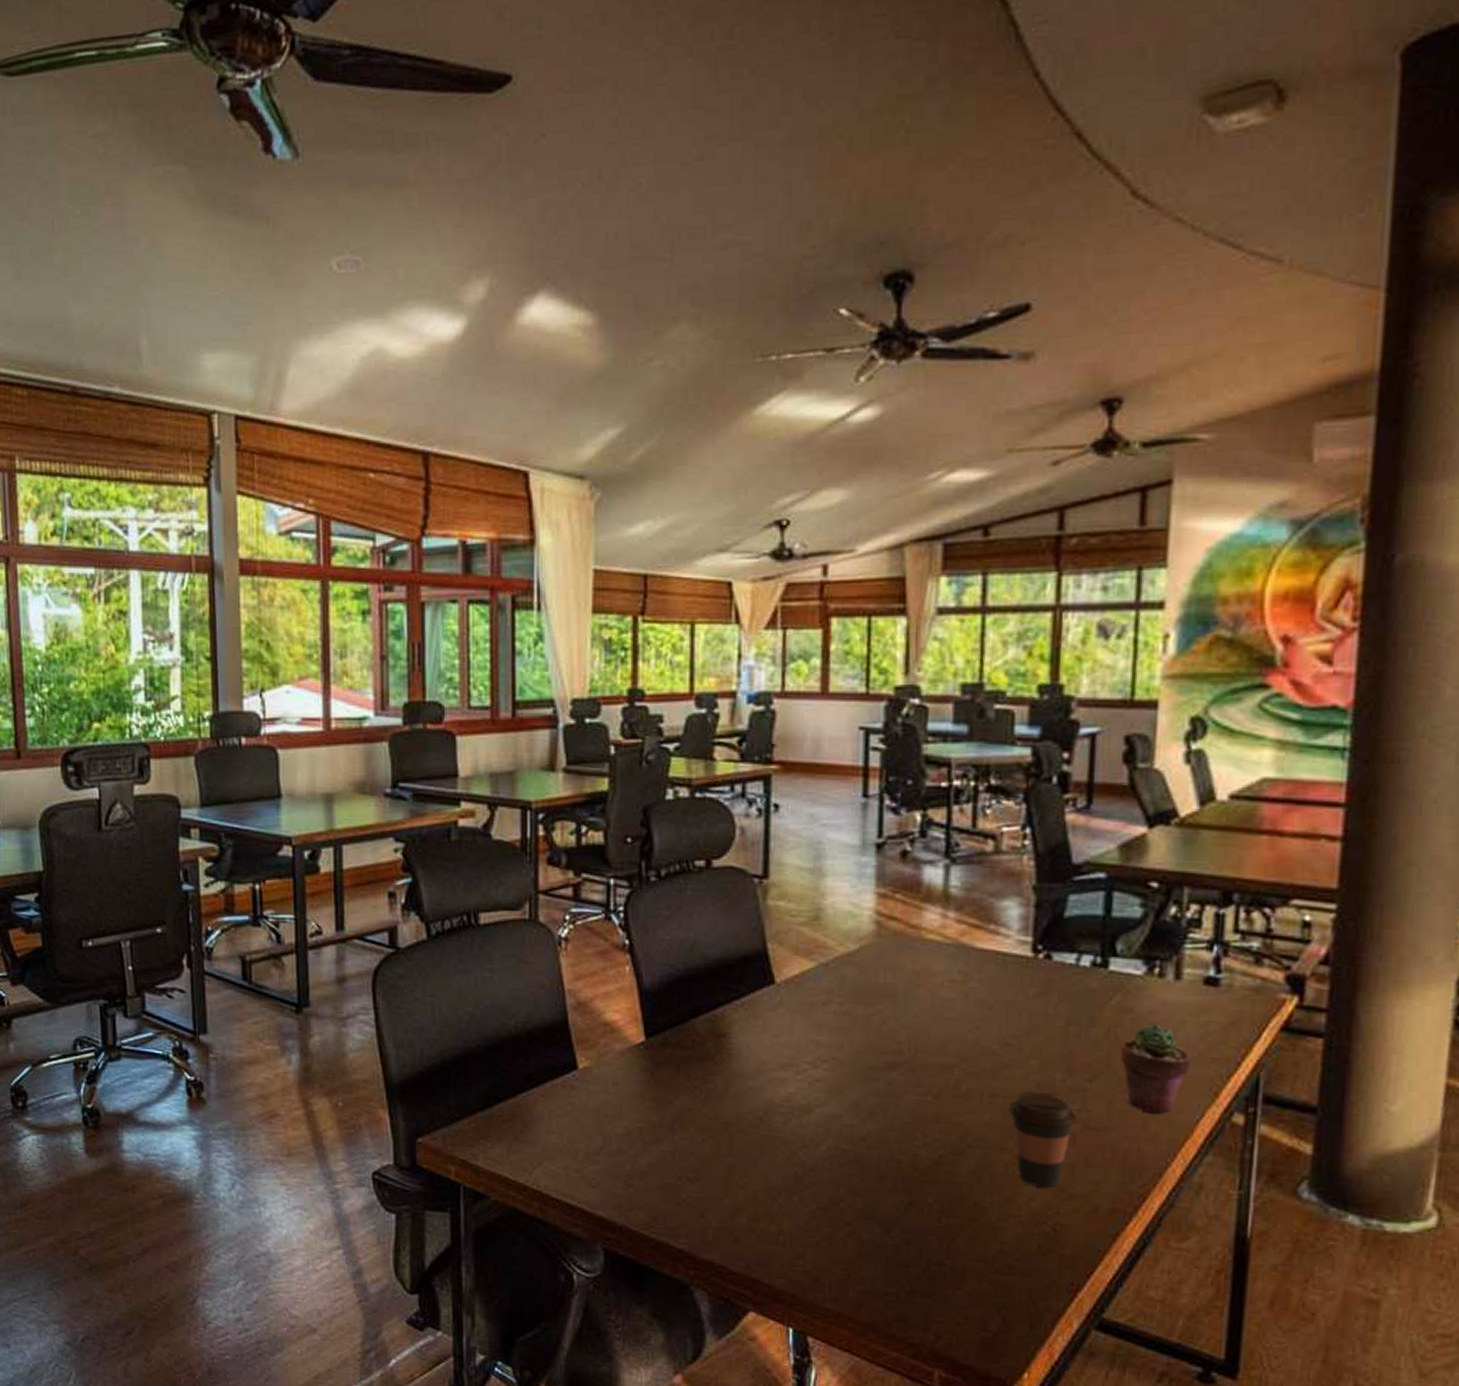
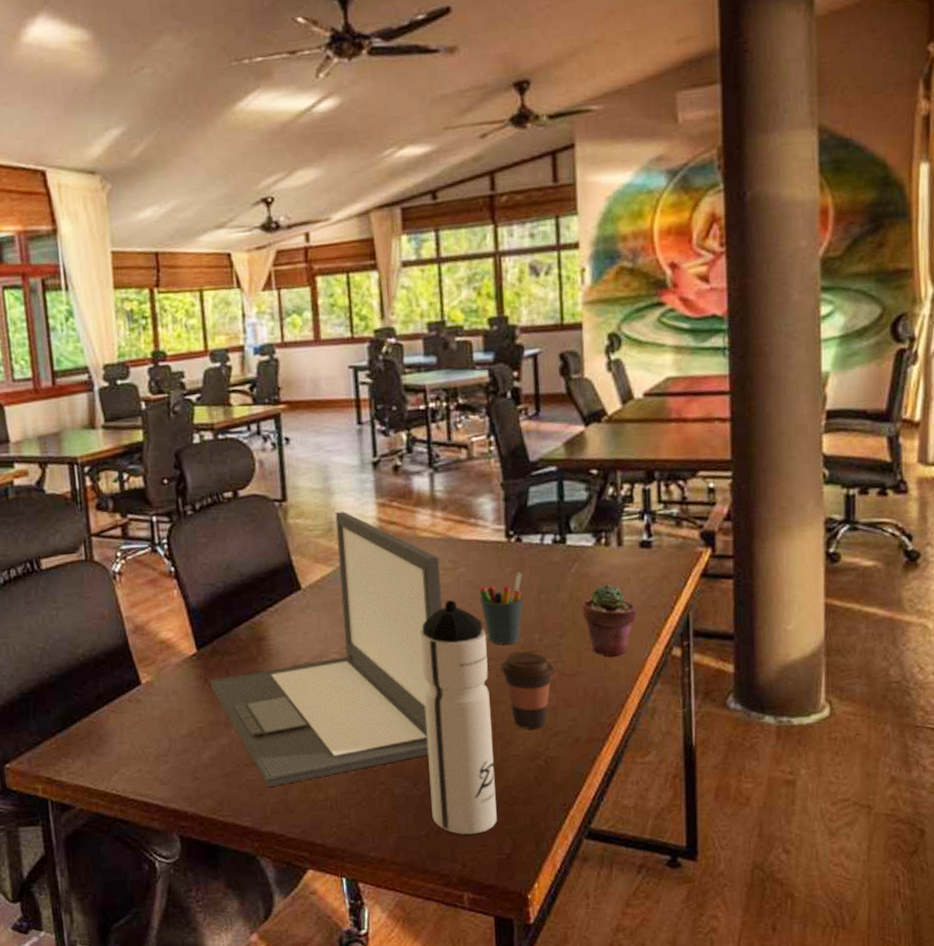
laptop: none [657,897,947,1209] -> present [210,511,443,787]
water bottle: none [905,1019,995,1302] -> present [420,600,497,835]
pen holder: none [990,995,1048,1081] -> present [478,572,524,645]

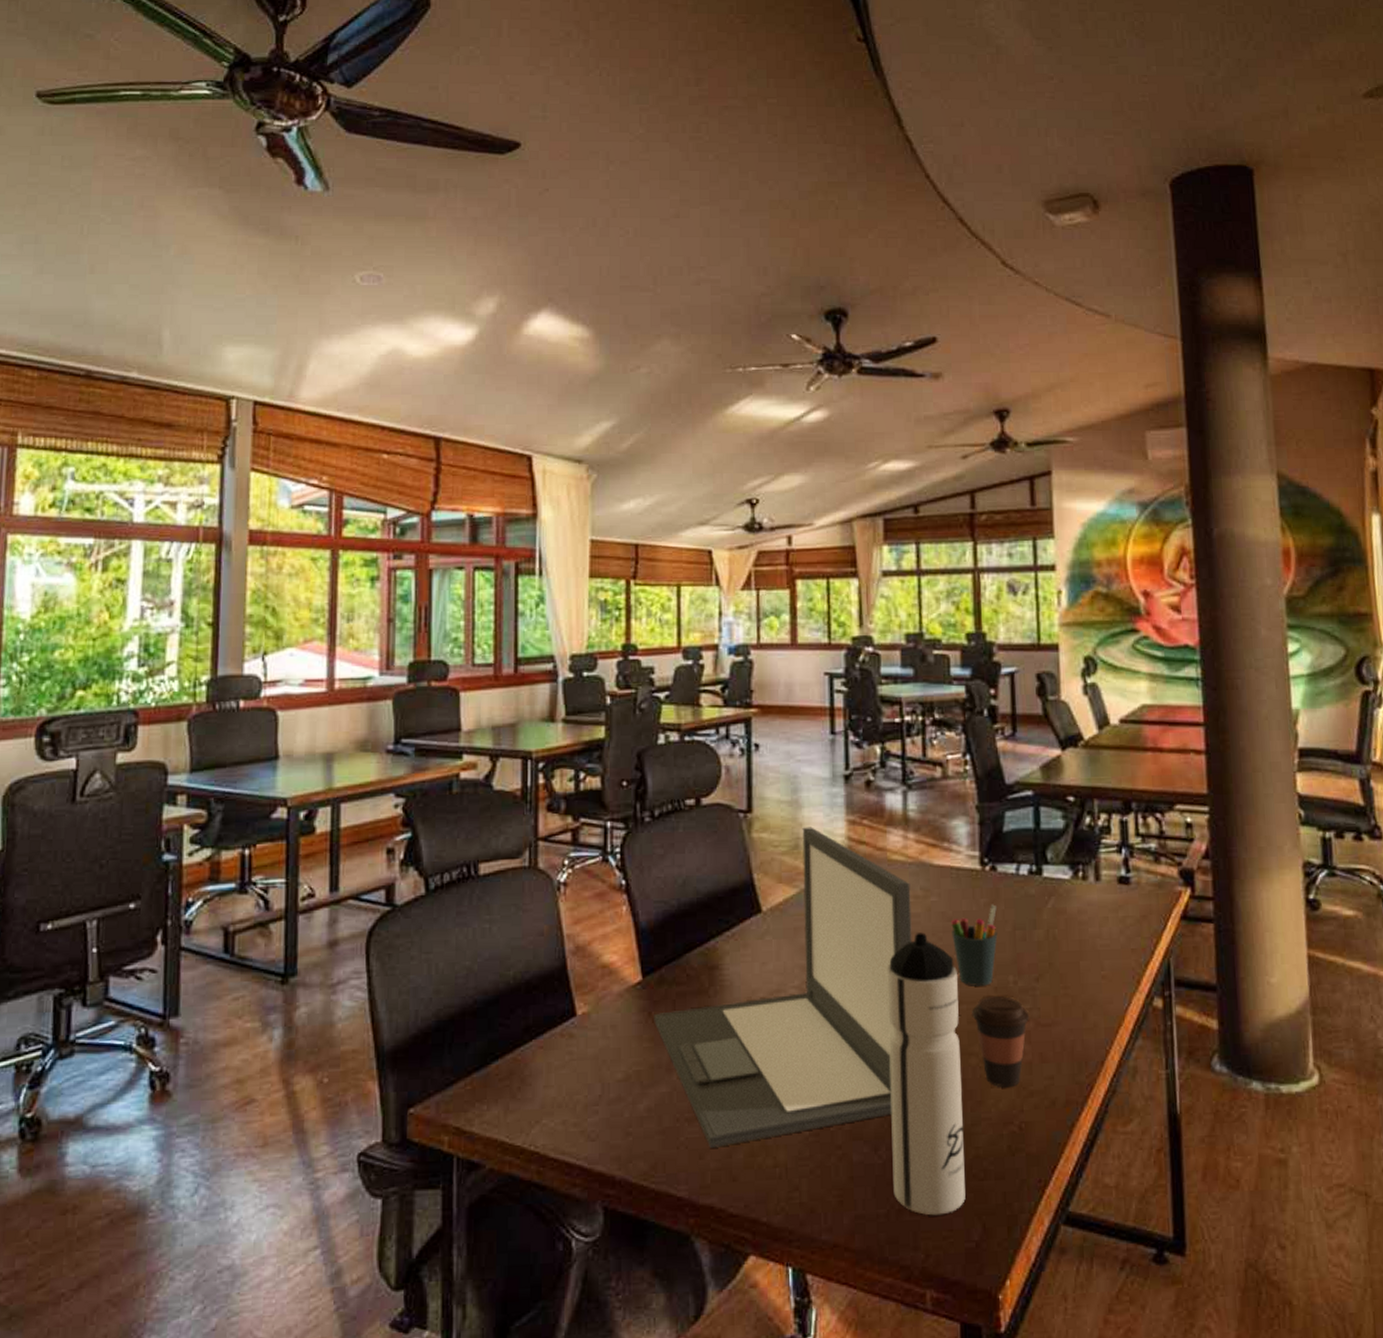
potted succulent: present [581,584,637,657] -> none [1058,923,1116,1005]

